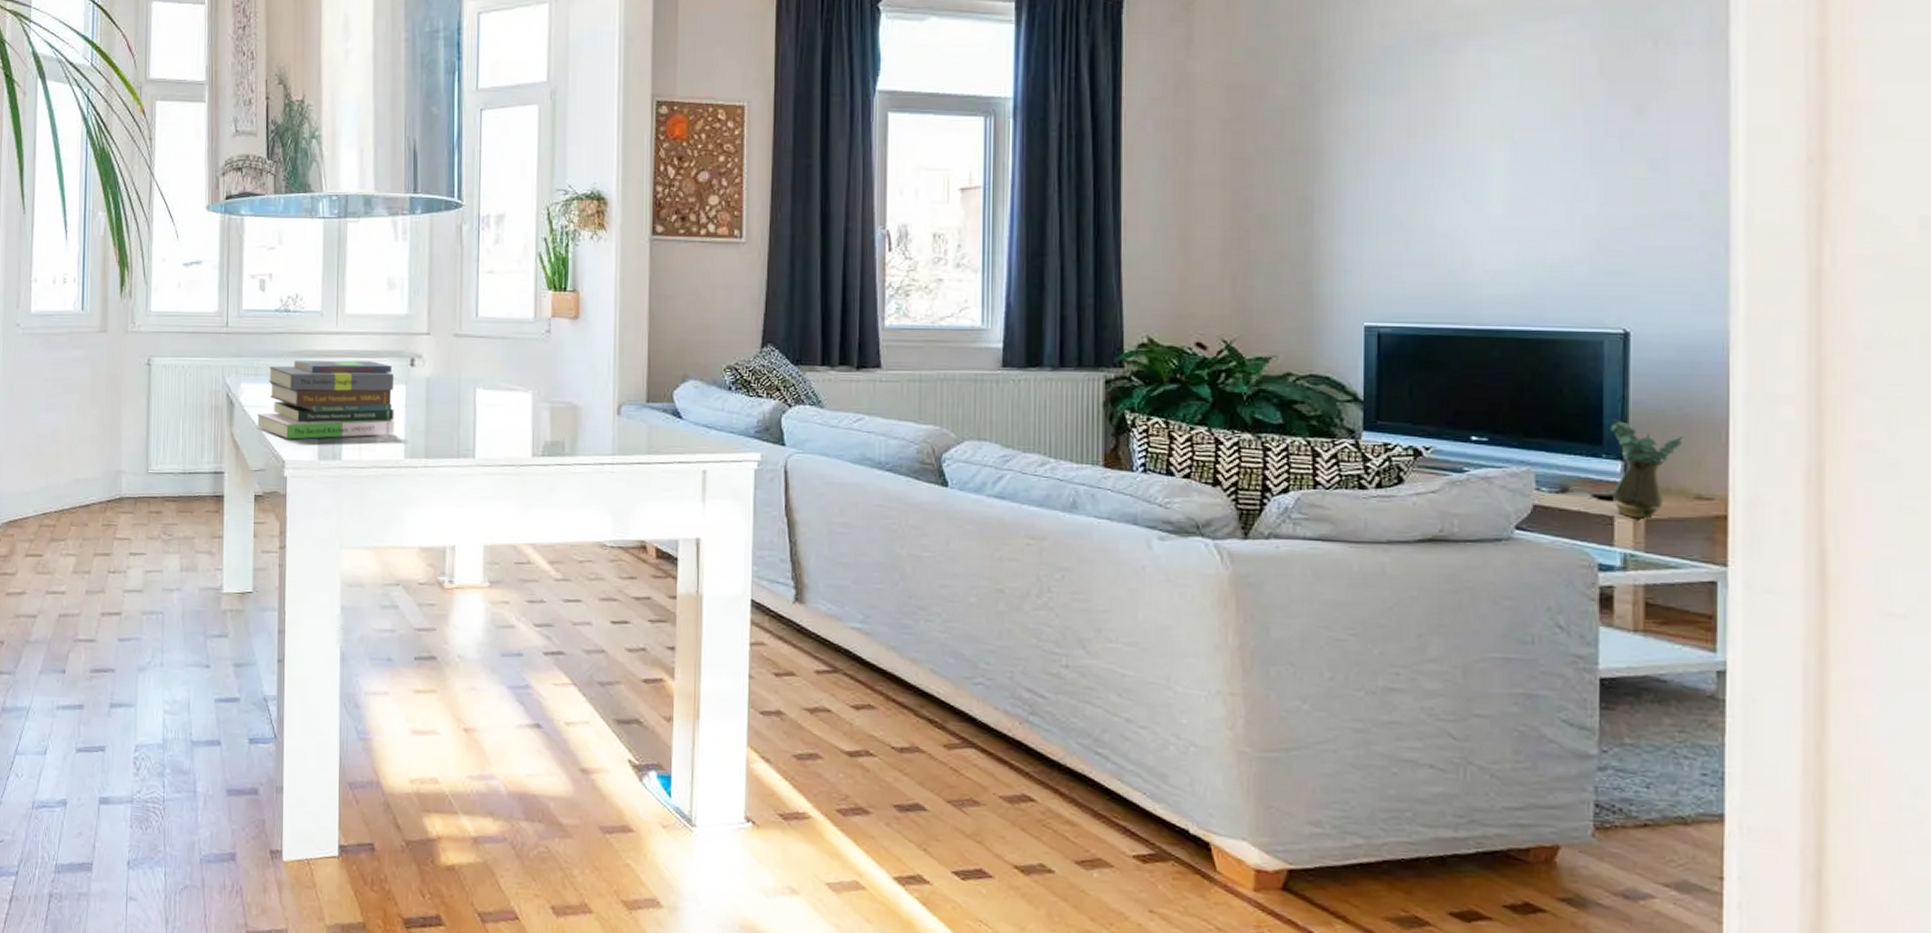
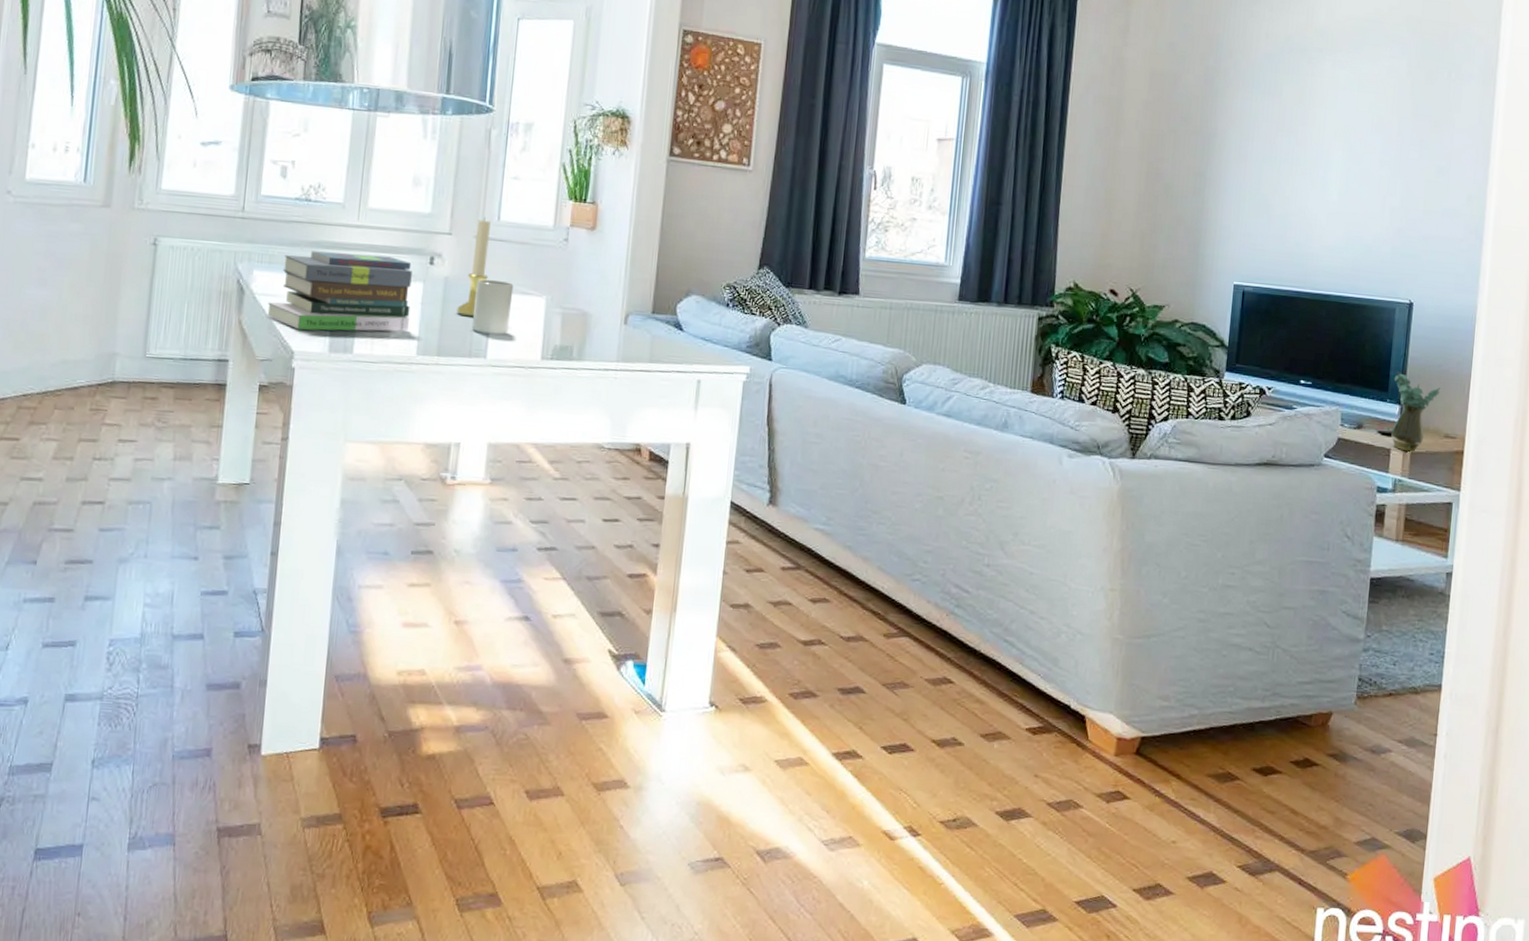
candle holder: none [441,315,470,417] -> present [457,217,491,317]
mug: none [457,378,498,433] -> present [471,279,514,335]

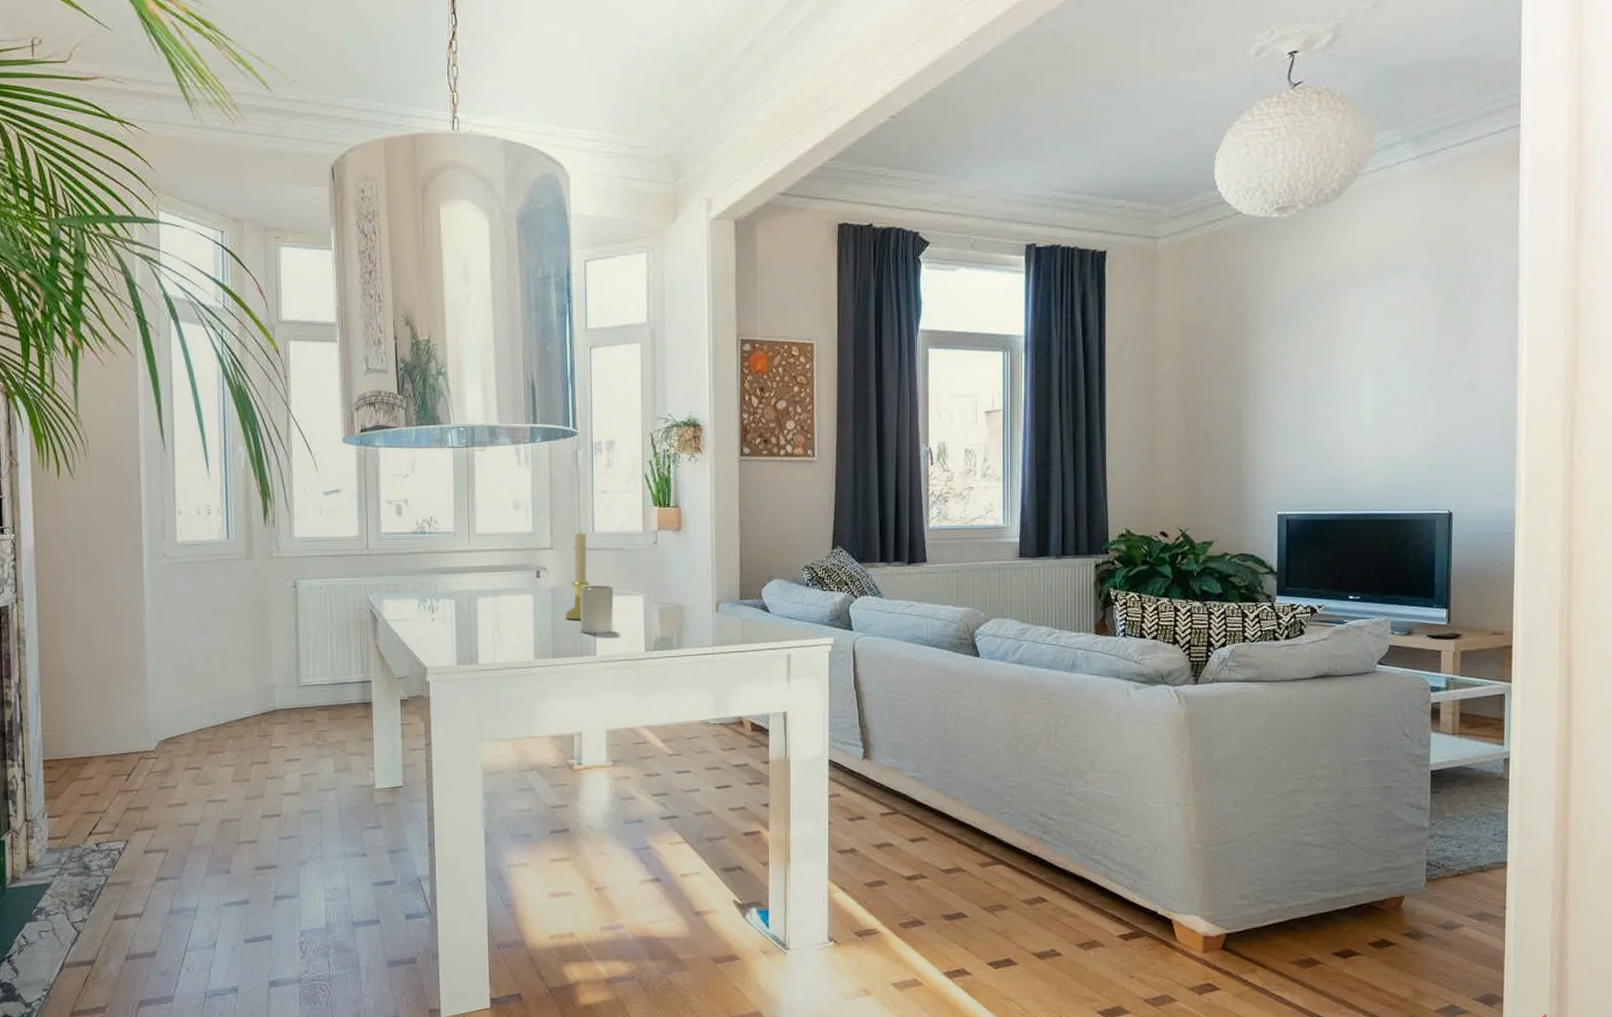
books: present [267,251,412,332] -> none [399,575,524,648]
vase: present [1391,371,1441,452] -> none [1439,578,1485,651]

